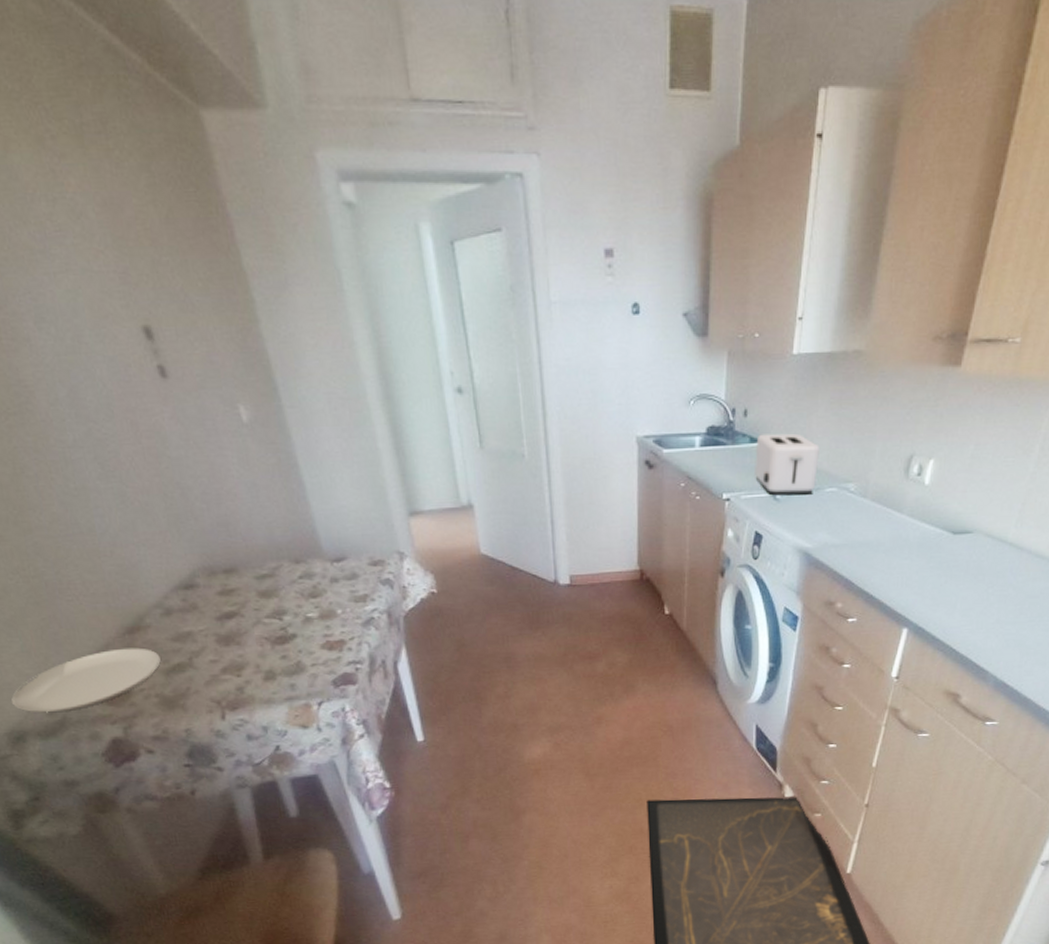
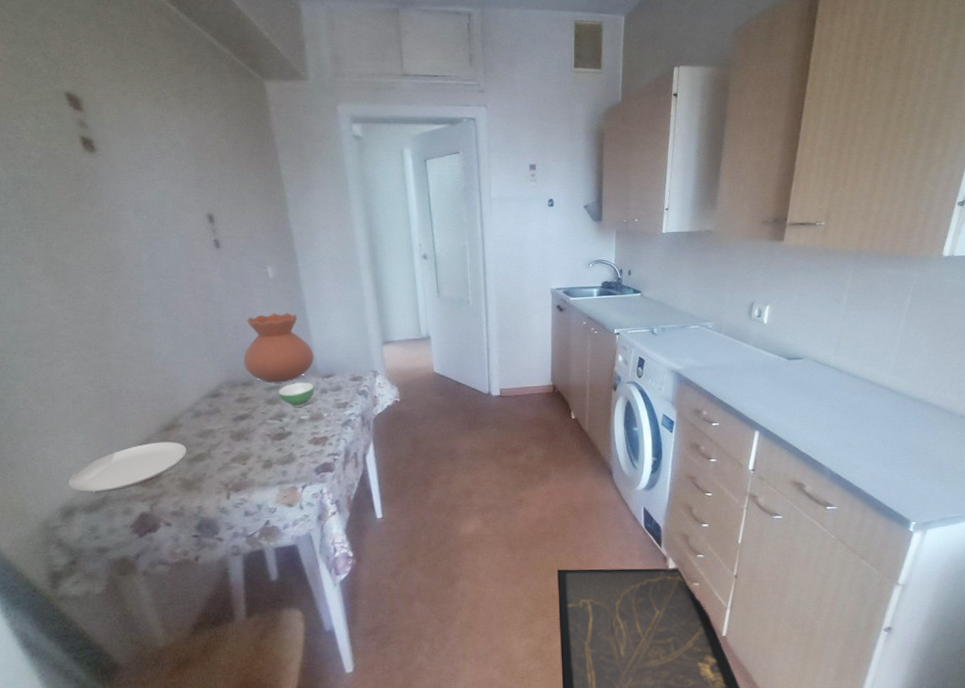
money bag: none [218,472,317,569] -> present [243,313,314,383]
bowl: none [272,567,323,603] -> present [277,382,315,408]
toaster: present [755,433,819,496] -> none [637,287,685,331]

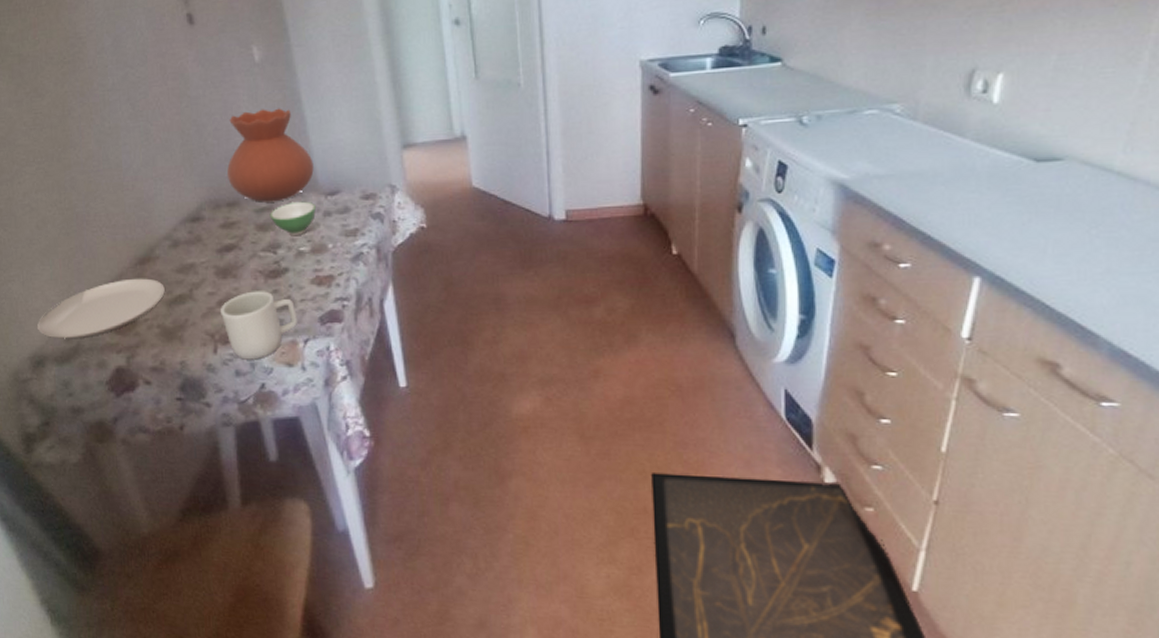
mug: none [233,449,298,503] -> present [219,291,298,360]

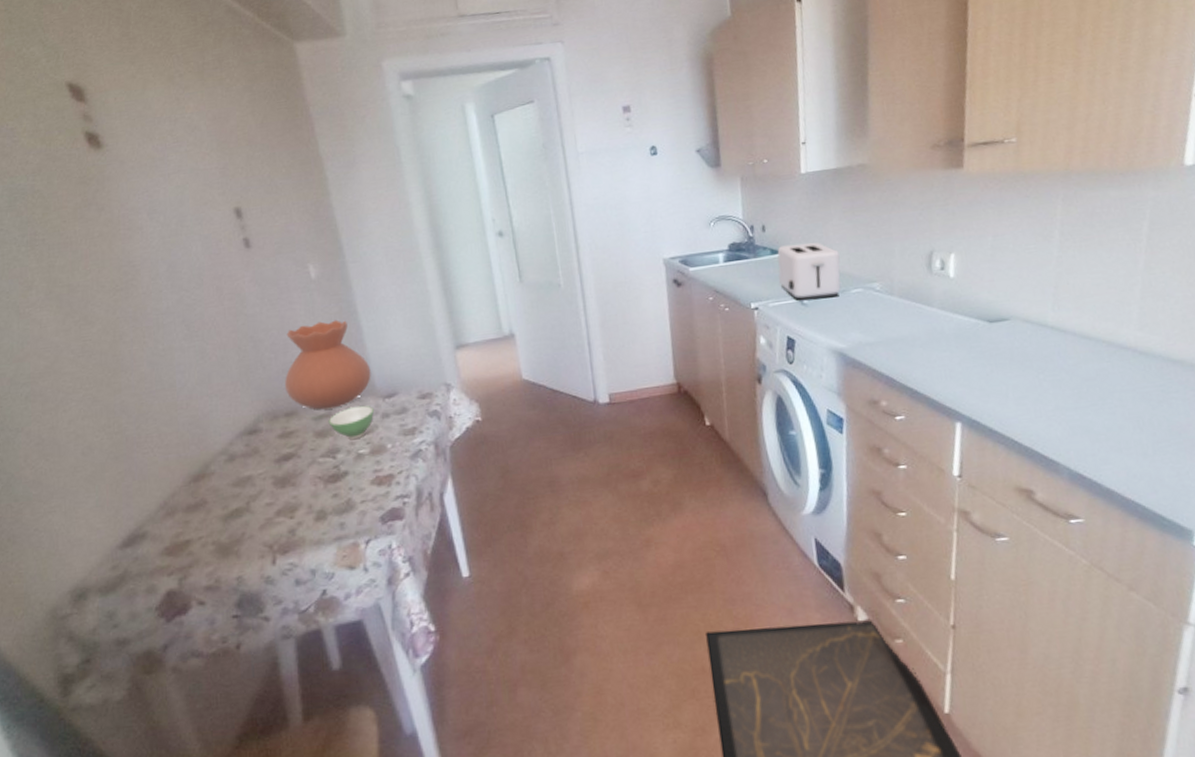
plate: present [37,278,165,339] -> none [80,495,220,568]
mug: present [219,291,298,360] -> none [278,496,359,568]
toaster: none [776,50,855,121] -> present [777,242,841,302]

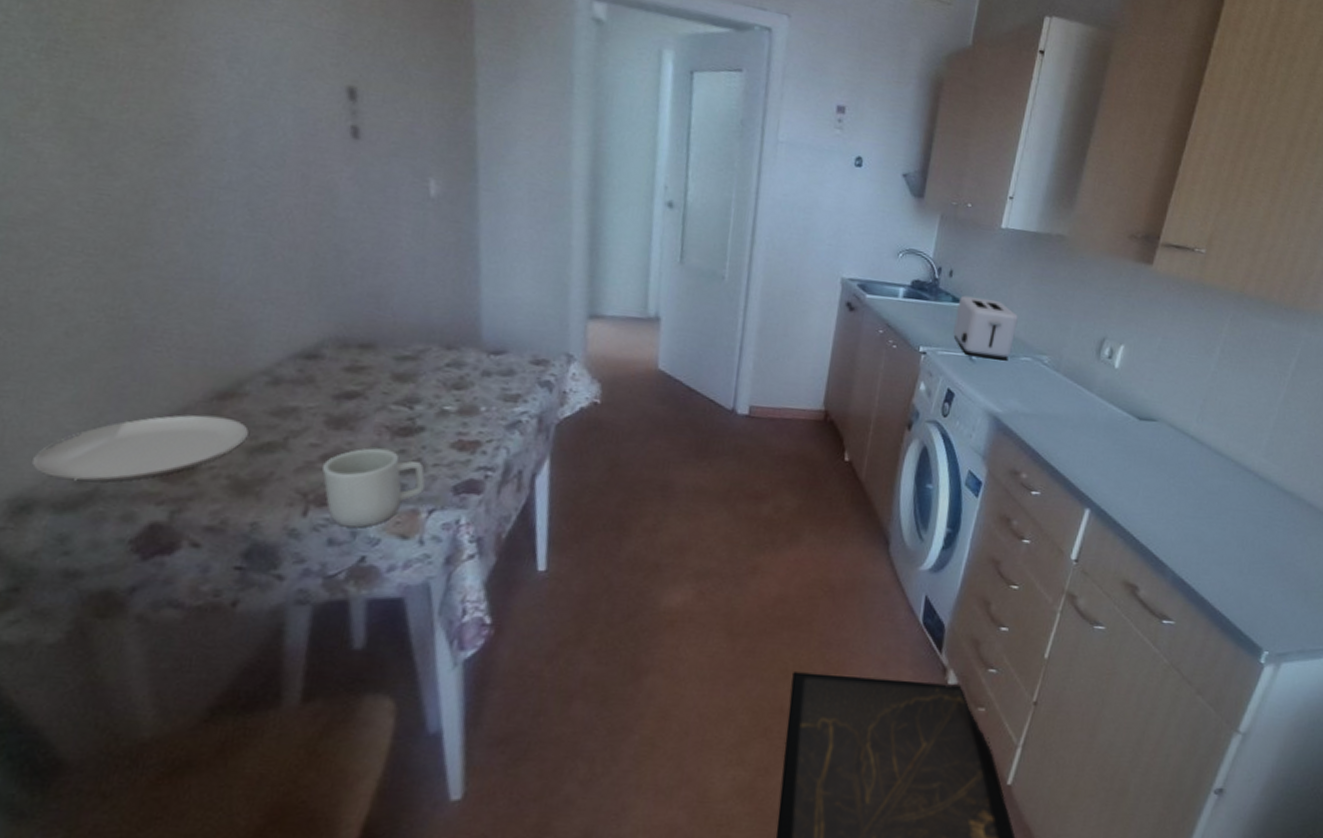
plate: none [80,495,220,568] -> present [32,415,249,482]
mug: none [278,496,359,568] -> present [321,448,426,528]
money bag: present [284,319,371,410] -> none [365,246,481,352]
bowl: present [328,405,375,440] -> none [412,355,475,393]

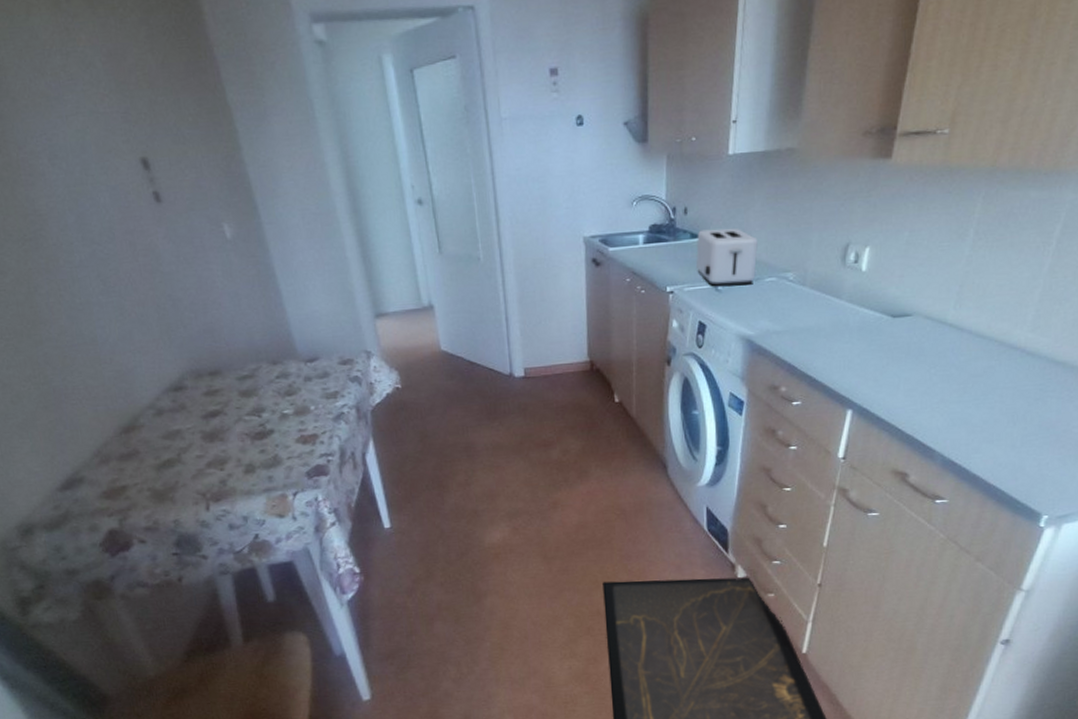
plate: present [32,415,249,482] -> none [22,445,153,508]
mug: present [321,448,426,528] -> none [209,451,287,515]

